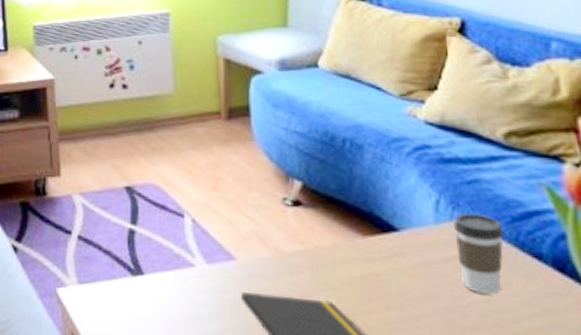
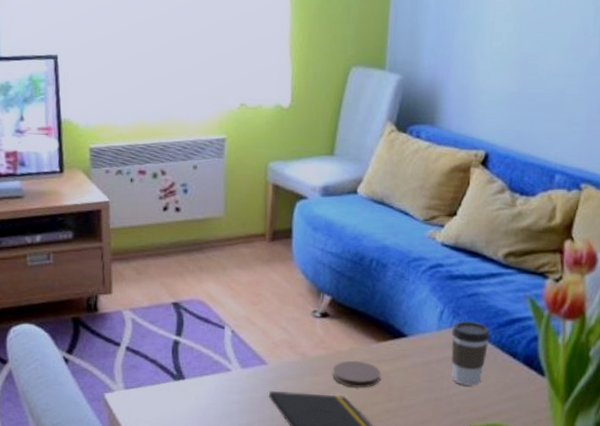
coaster: none [314,257,372,292] -> present [333,360,380,388]

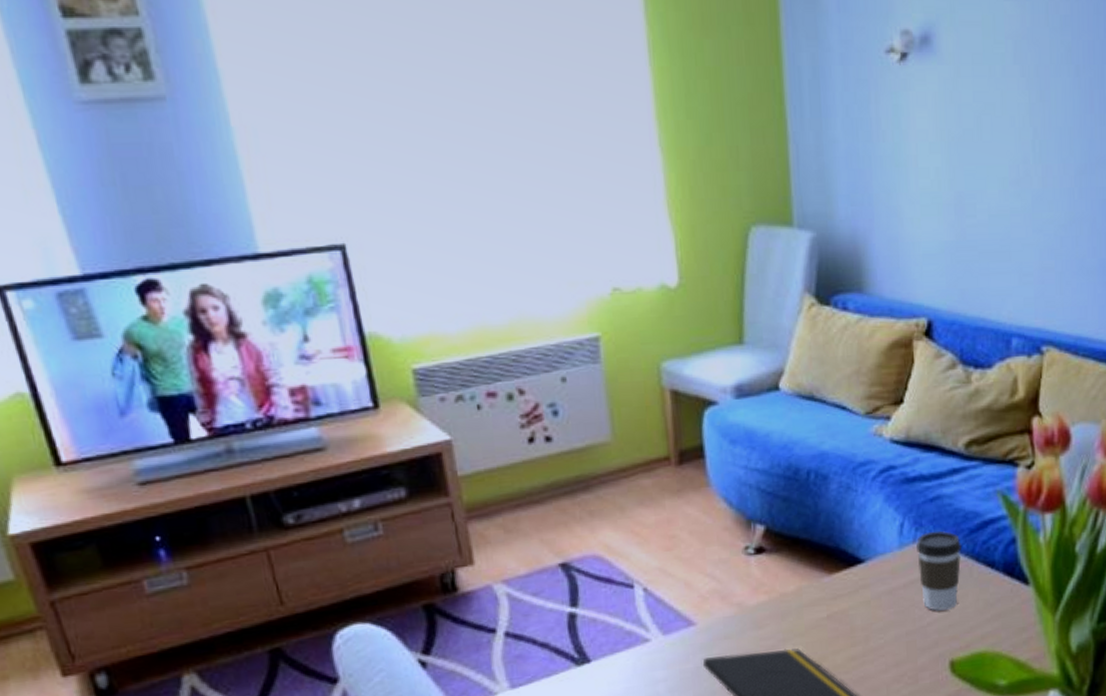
coaster: present [333,360,380,388] -> none [779,601,838,636]

